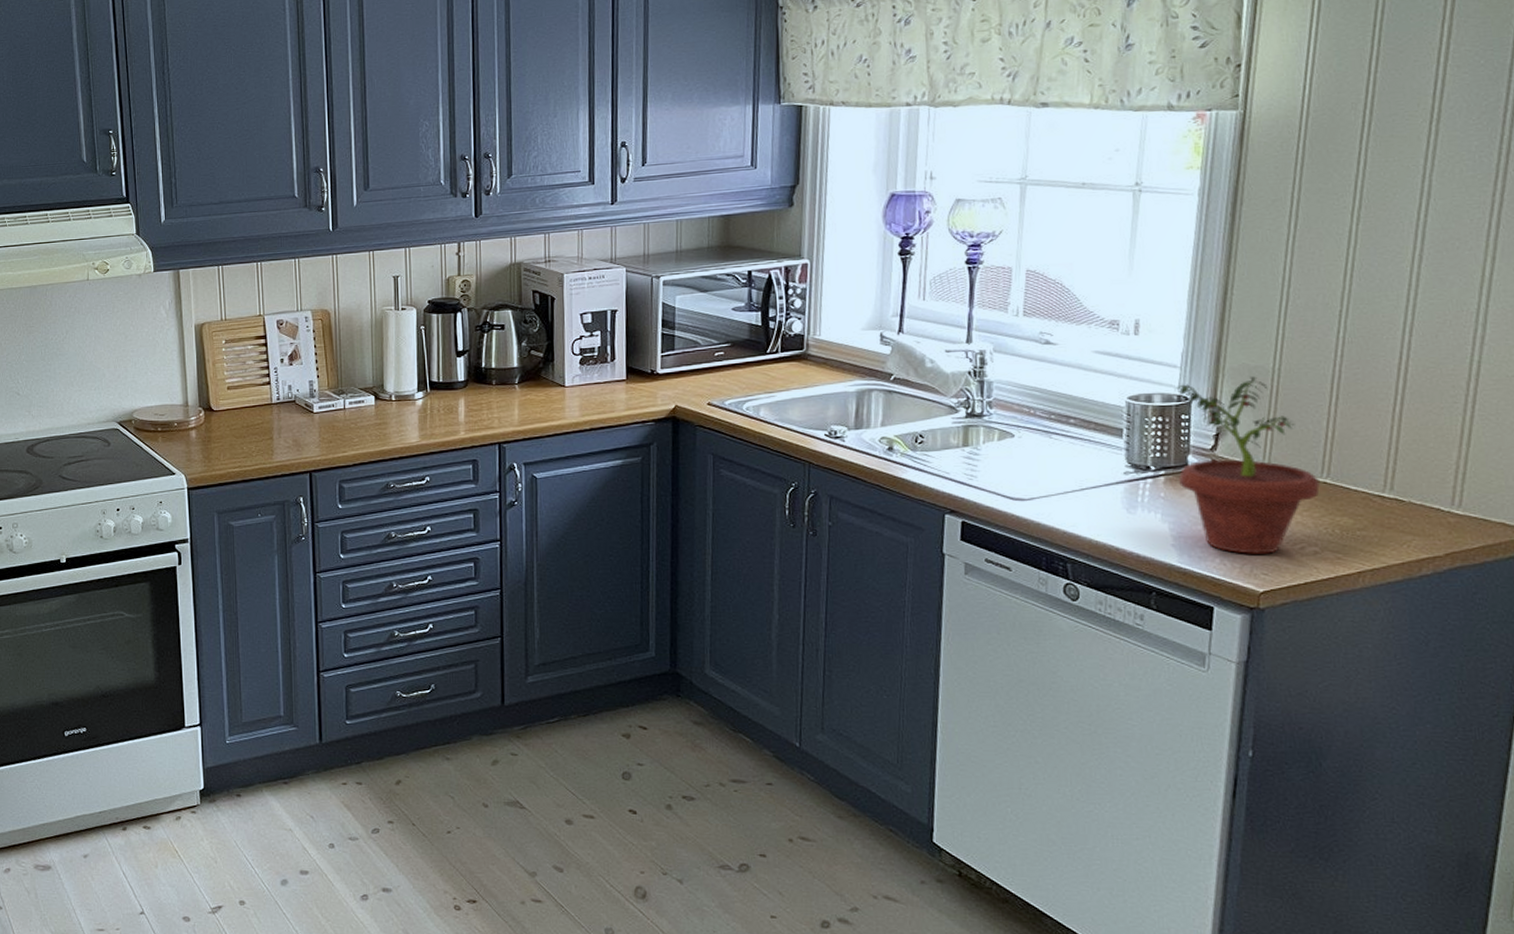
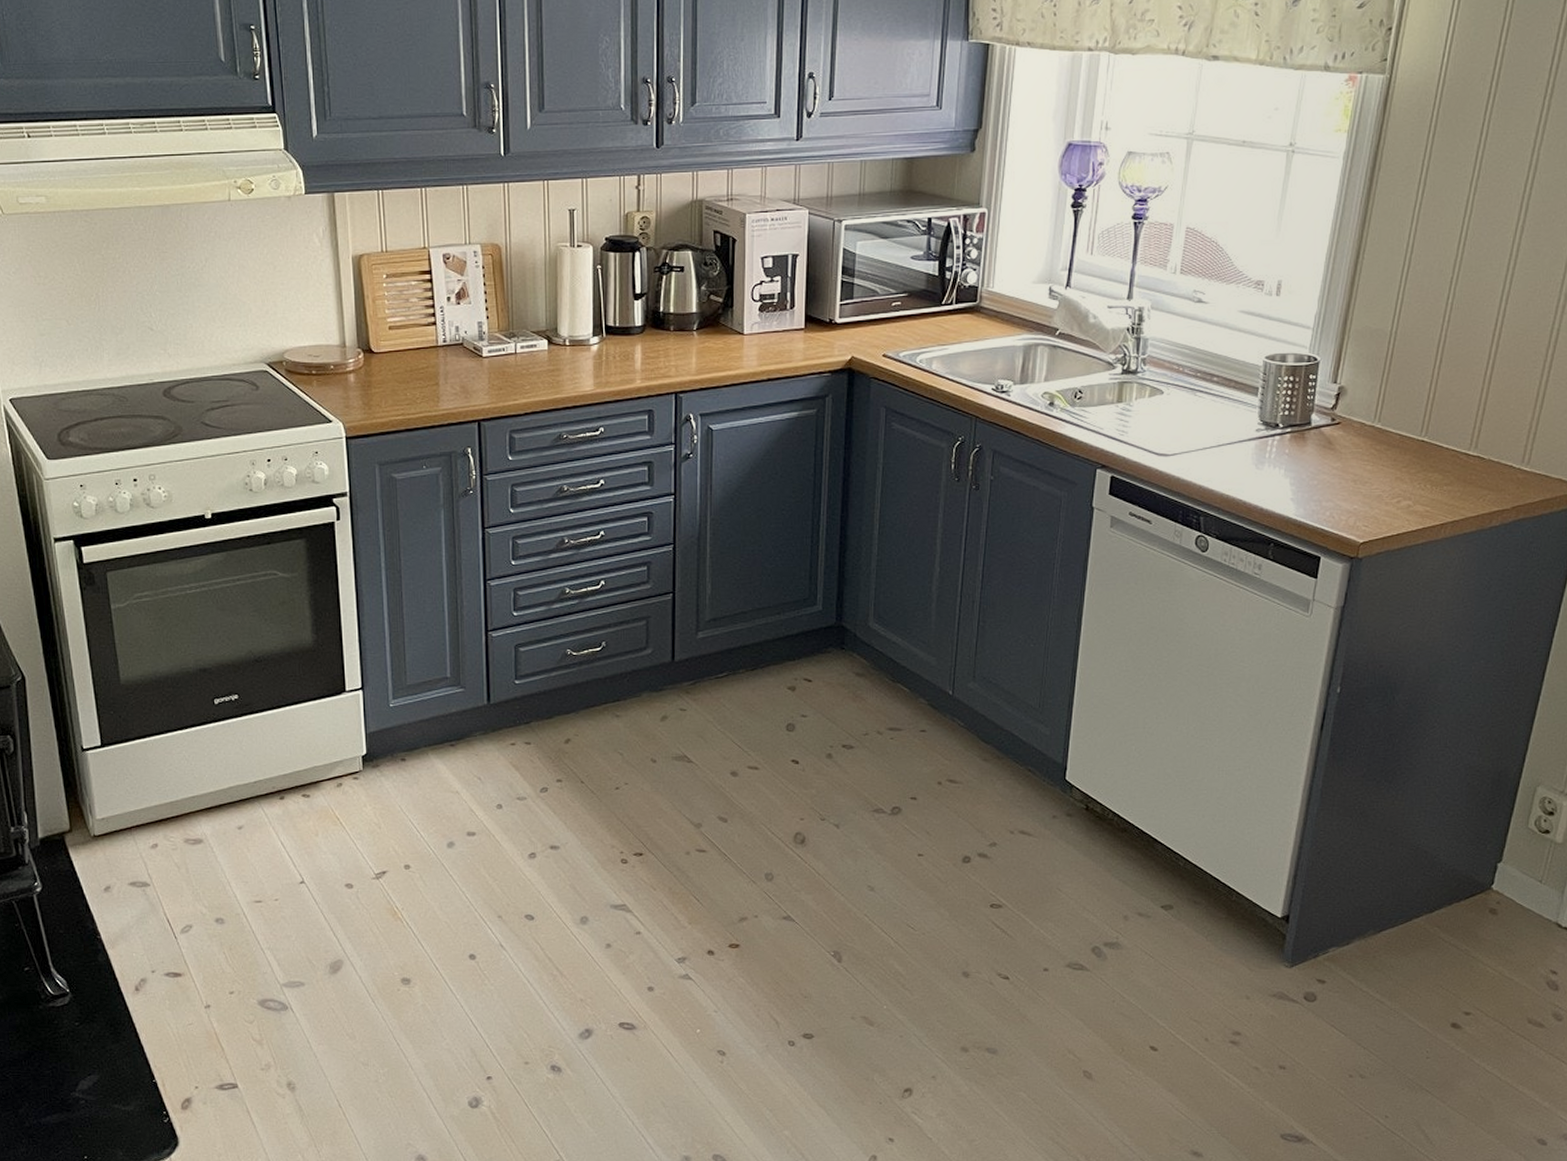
potted plant: present [1174,376,1320,554] -> none [1302,339,1418,507]

